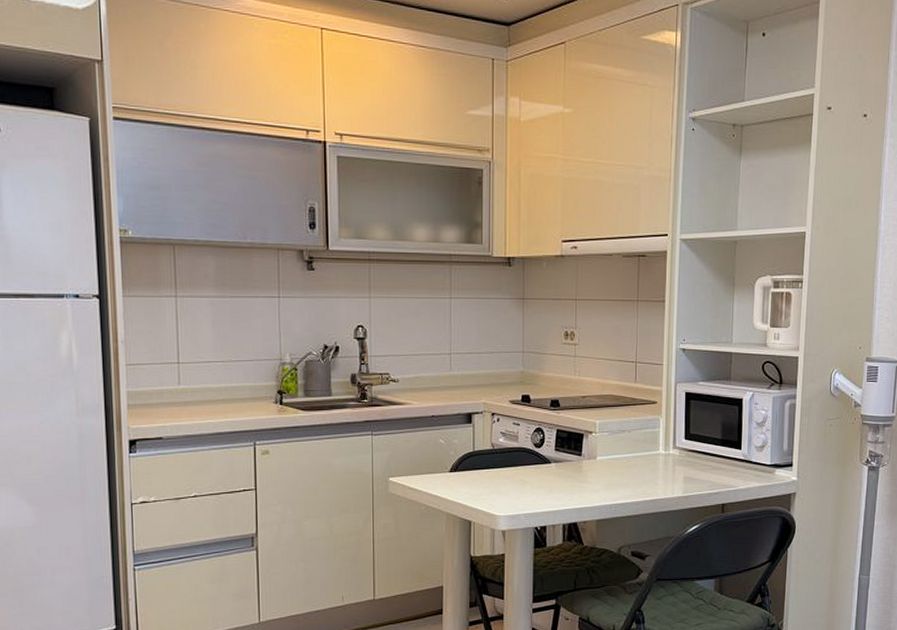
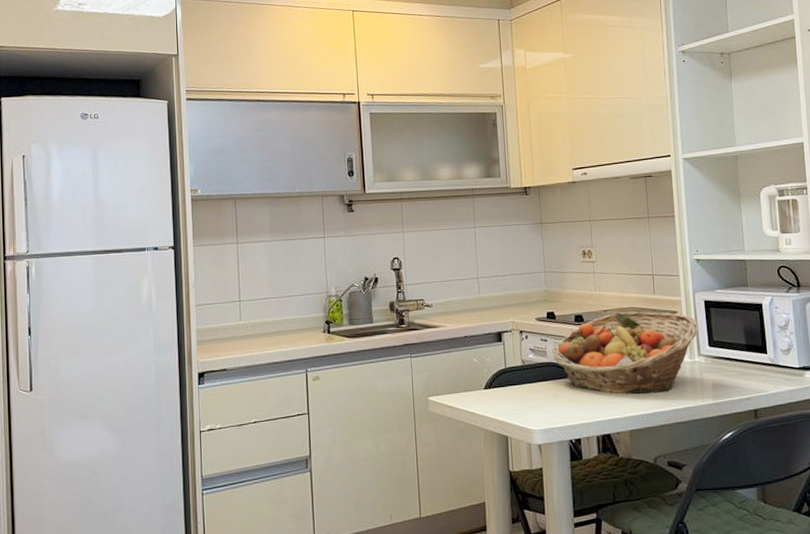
fruit basket: none [525,399,677,483] -> present [553,311,699,395]

